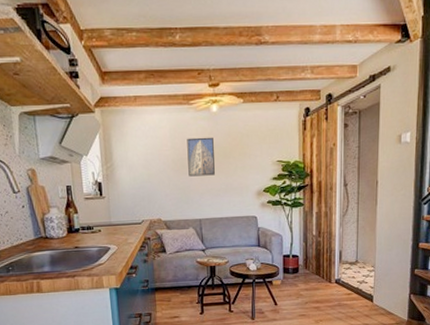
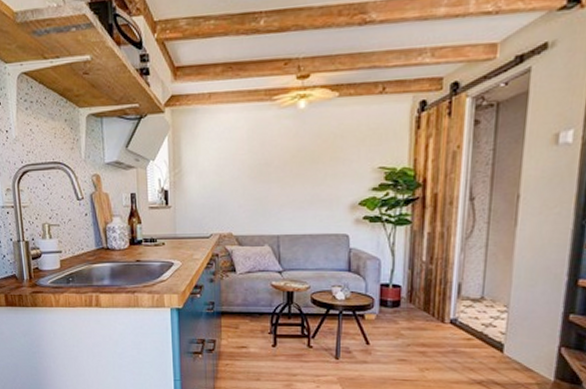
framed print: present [187,137,215,177] -> none [267,138,299,185]

